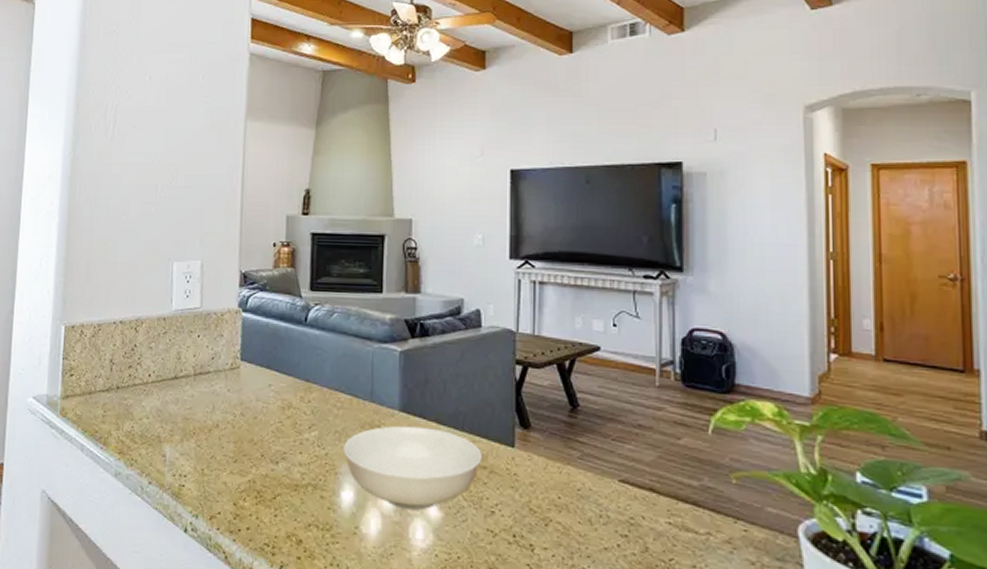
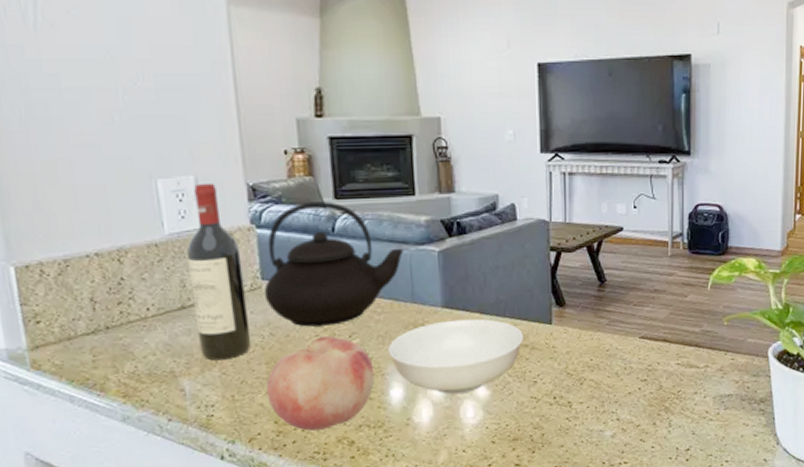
wine bottle: none [183,269,227,433] -> present [186,184,252,361]
fruit: none [231,423,329,522] -> present [266,336,375,431]
teapot: none [240,291,368,414] -> present [263,201,404,327]

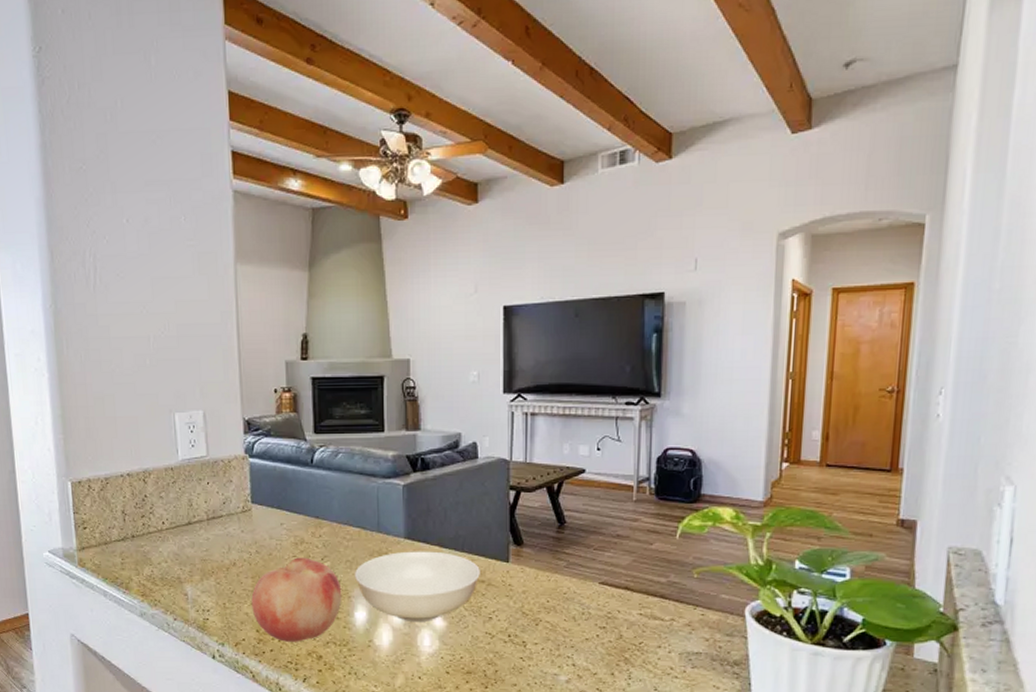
wine bottle: present [186,184,252,361] -> none [194,418,241,571]
teapot: present [263,201,404,327] -> none [252,435,372,548]

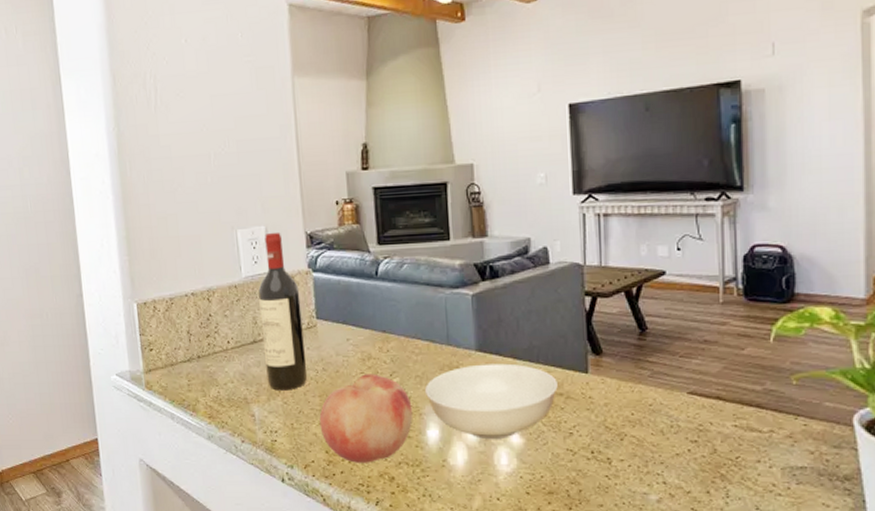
wine bottle: none [194,418,241,571] -> present [258,233,308,391]

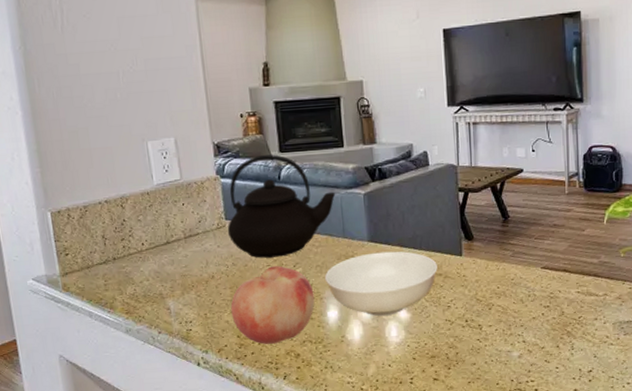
wine bottle: present [258,233,308,391] -> none [170,144,219,285]
teapot: none [318,247,440,364] -> present [227,154,336,258]

